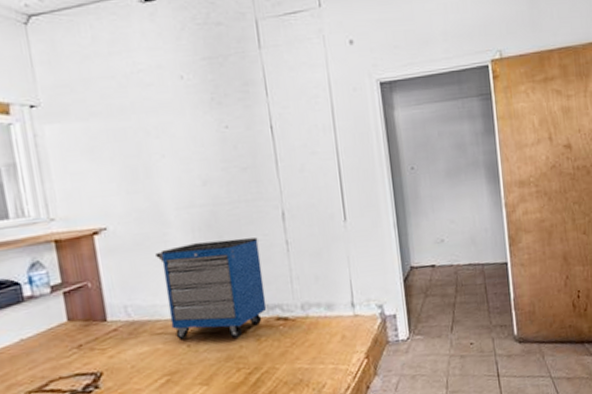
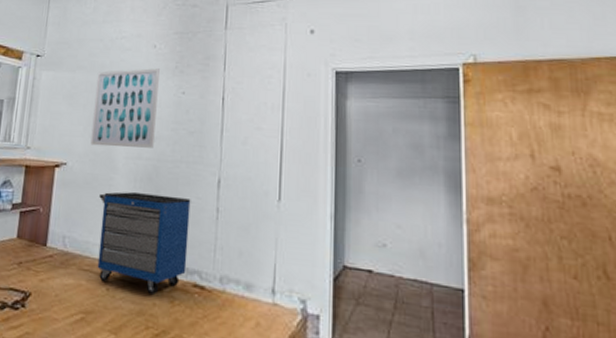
wall art: none [117,103,206,203] -> present [90,68,160,148]

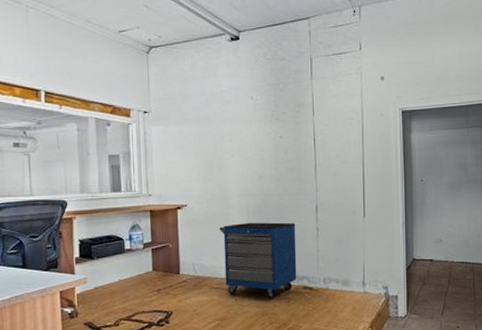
wall art: present [90,68,160,148] -> none [203,117,260,188]

